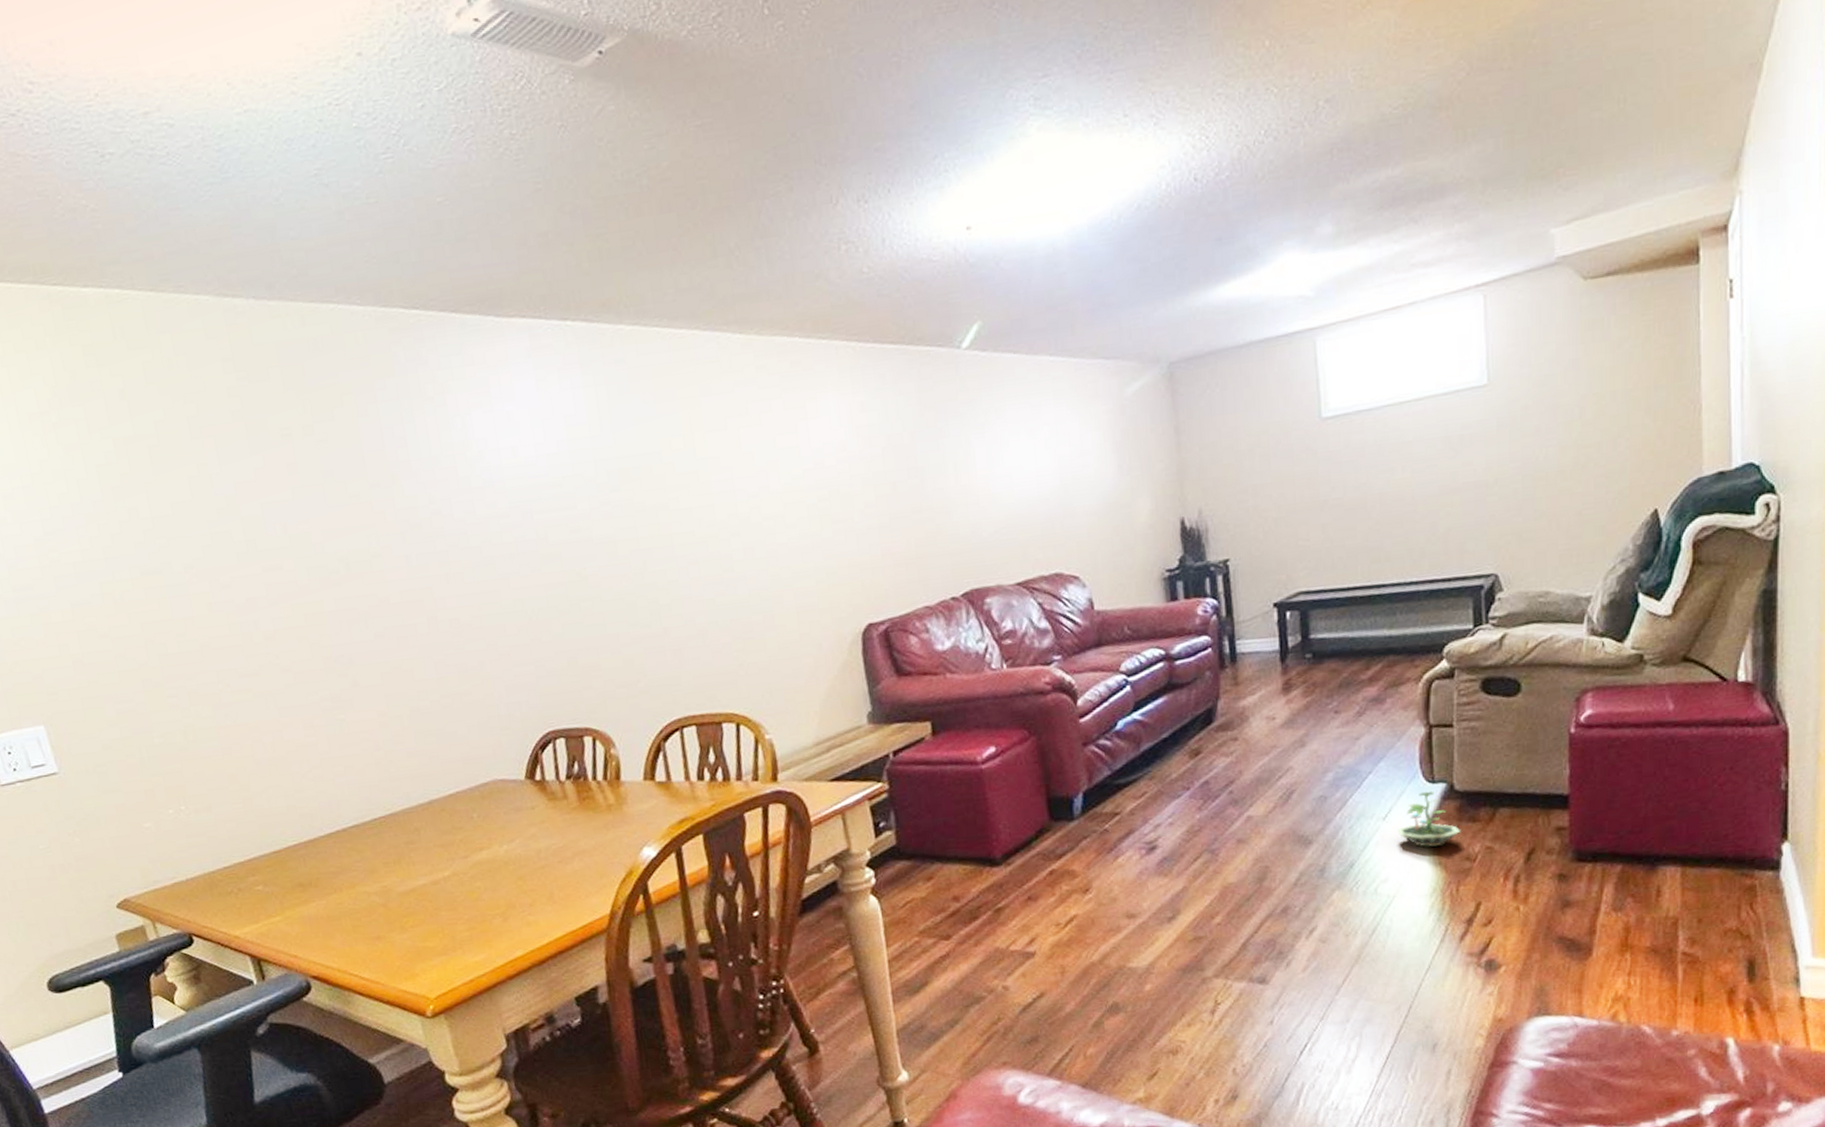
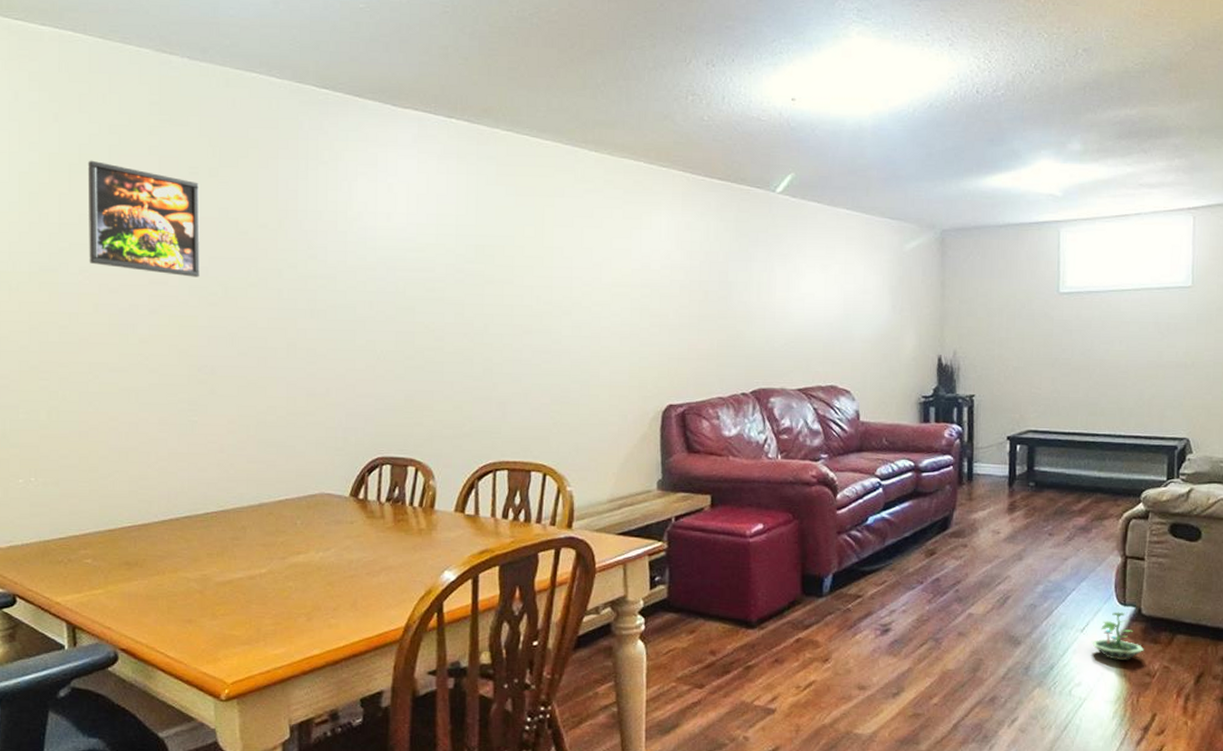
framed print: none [168,438,316,559] -> present [87,160,200,277]

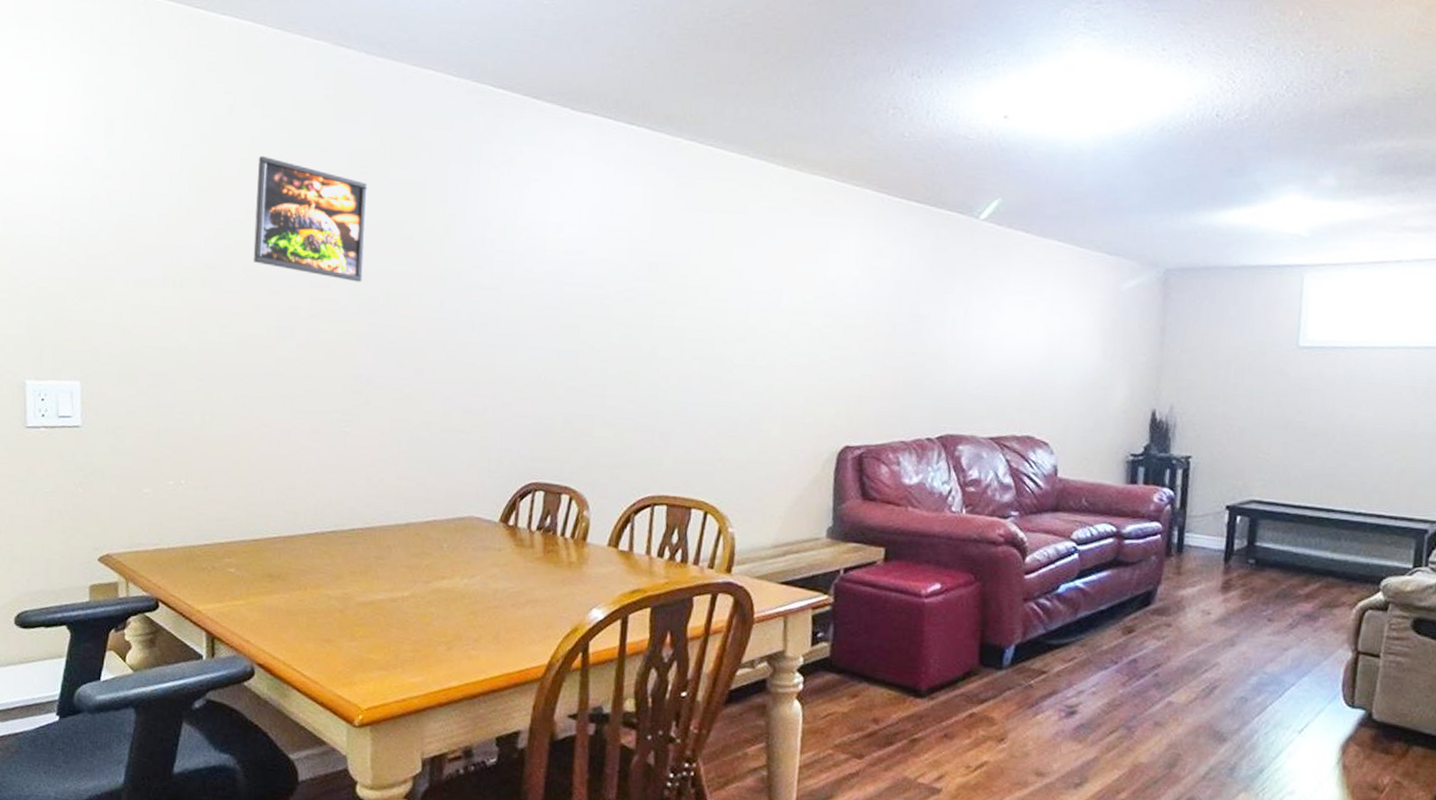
terrarium: present [1091,612,1144,660] -> none [1310,714,1372,770]

